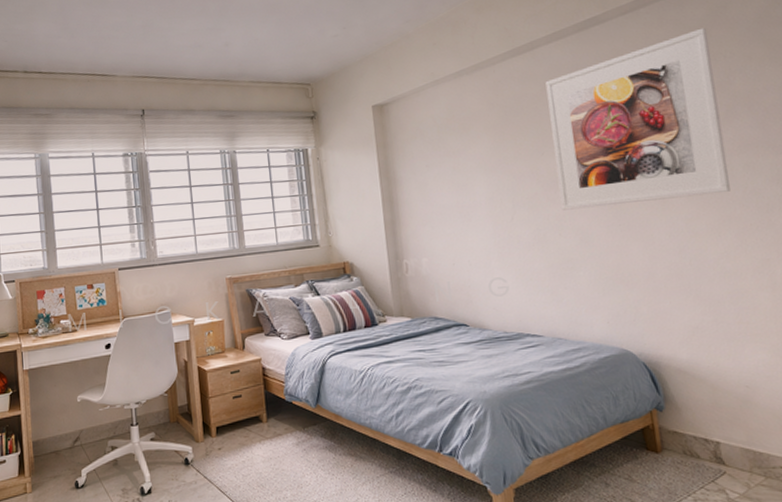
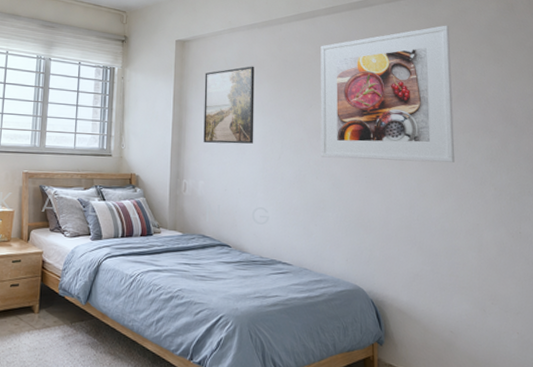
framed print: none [411,119,480,216] -> present [203,66,255,144]

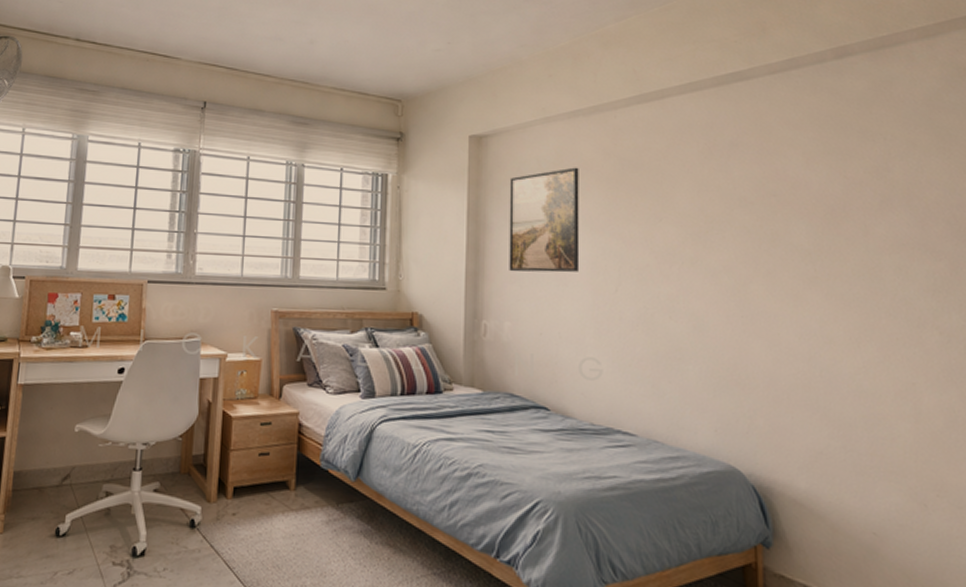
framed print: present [320,25,455,163] -> none [673,102,878,297]

